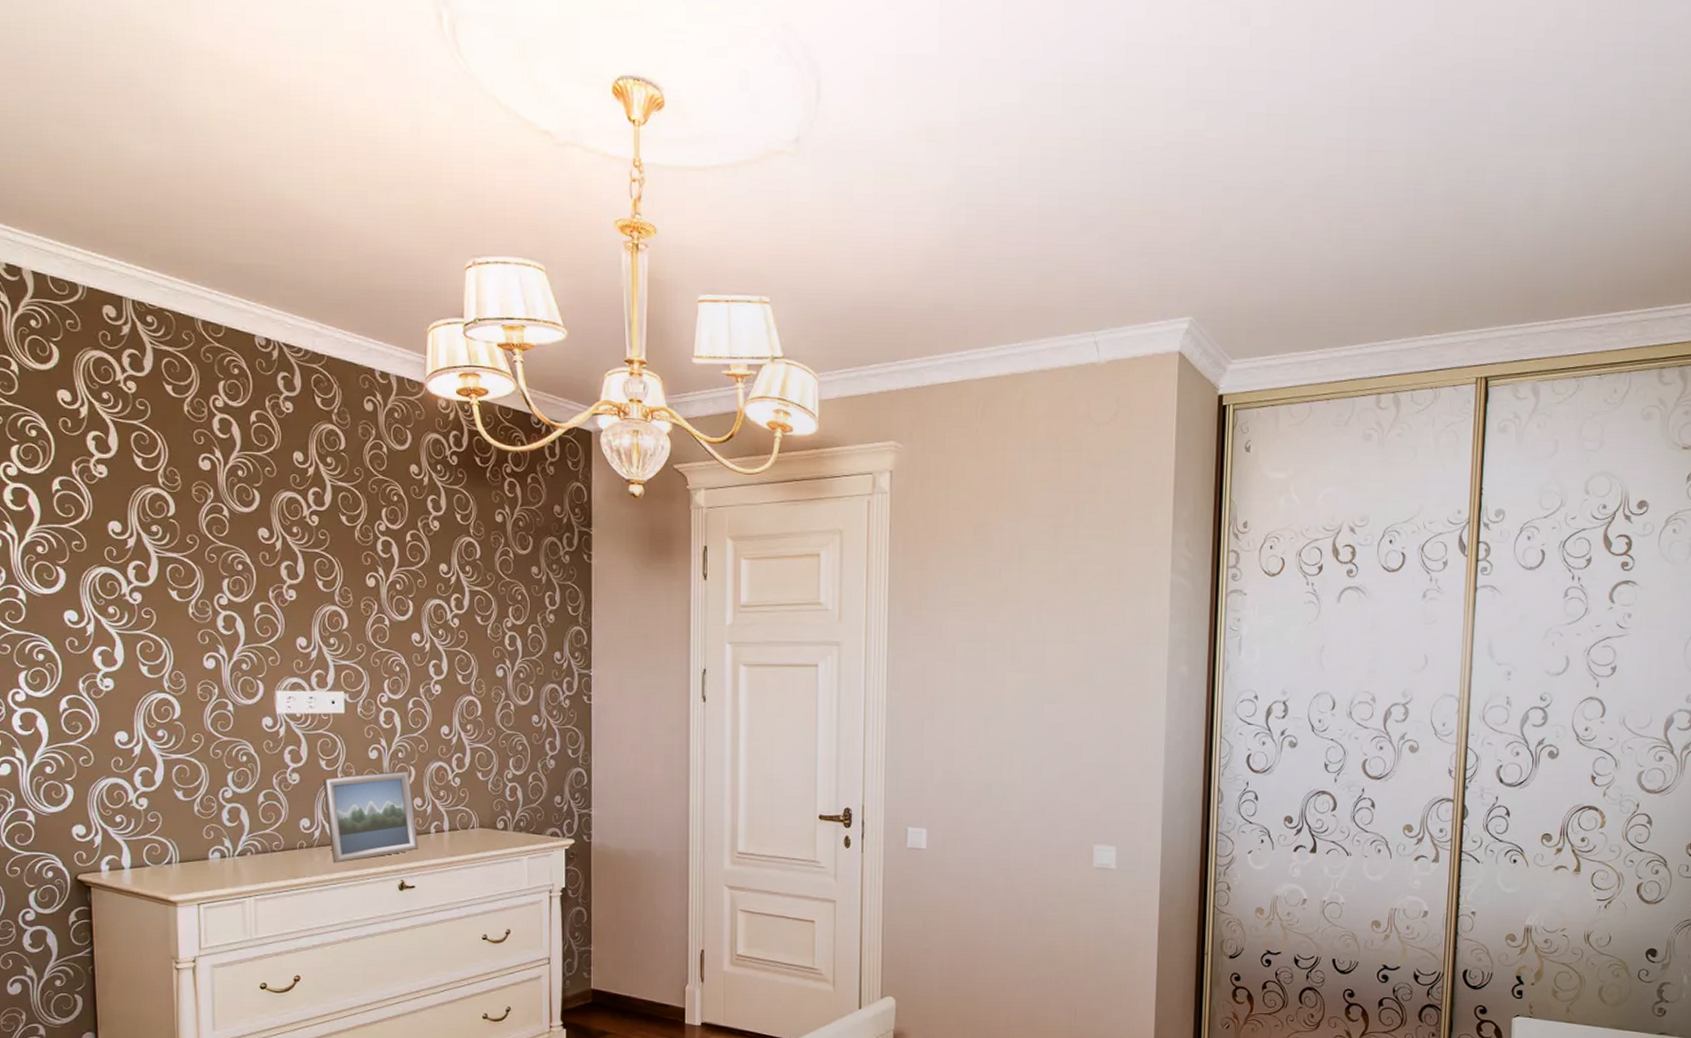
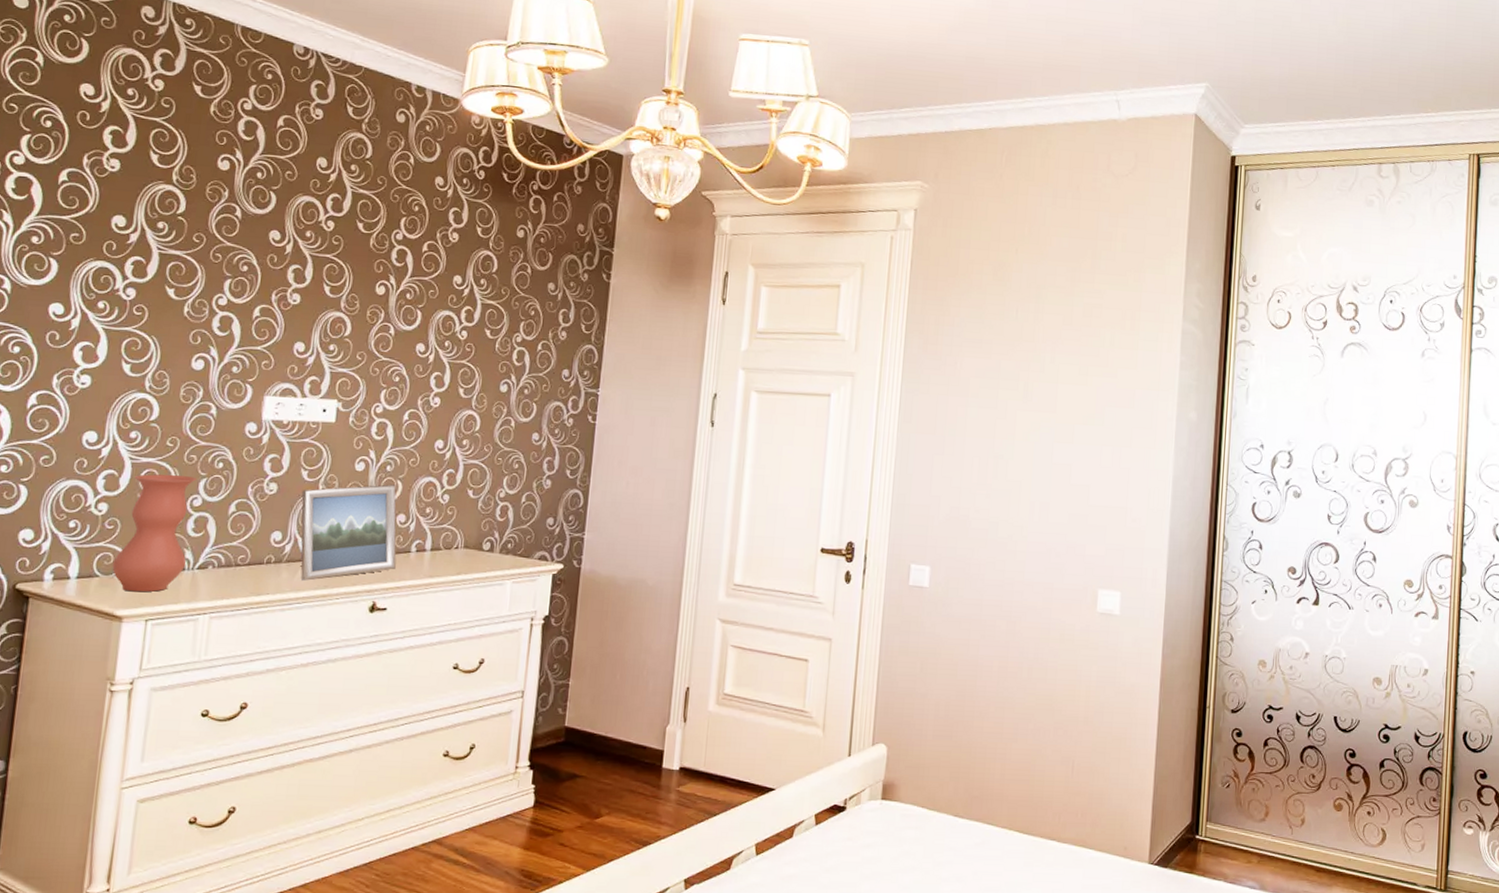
vase: none [160,769,226,879] -> present [112,474,197,593]

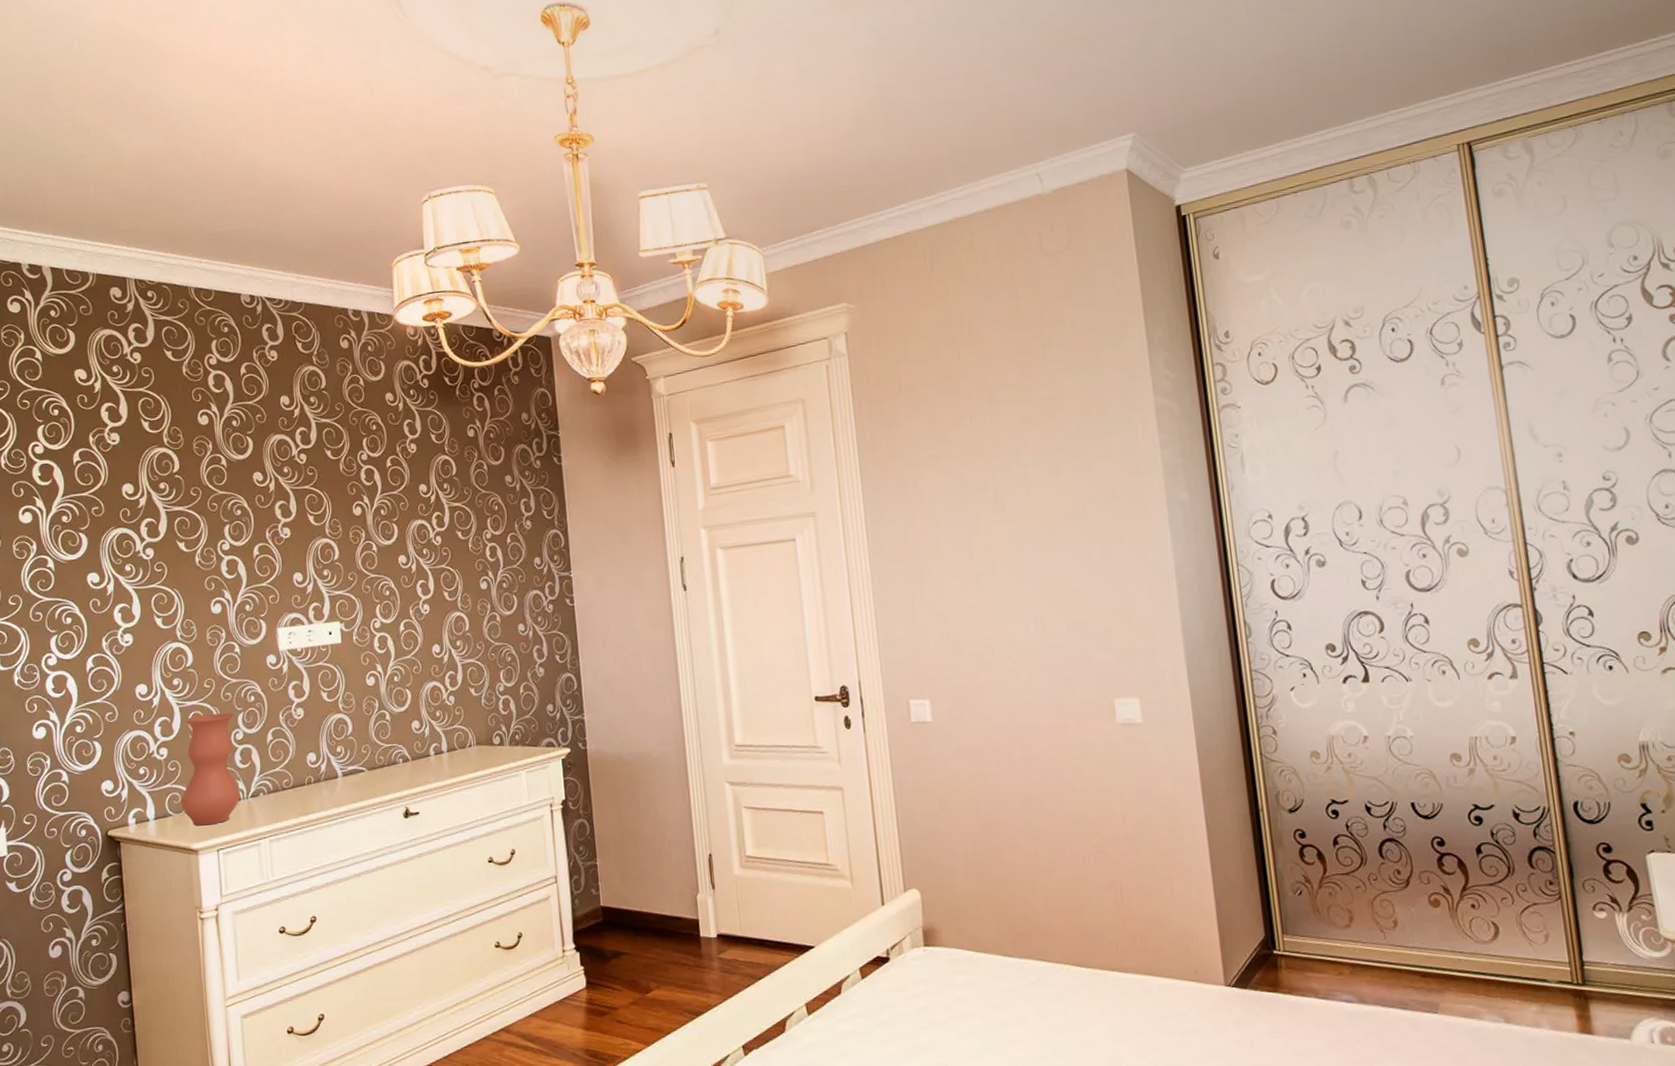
picture frame: present [300,484,397,582] -> none [325,693,420,797]

